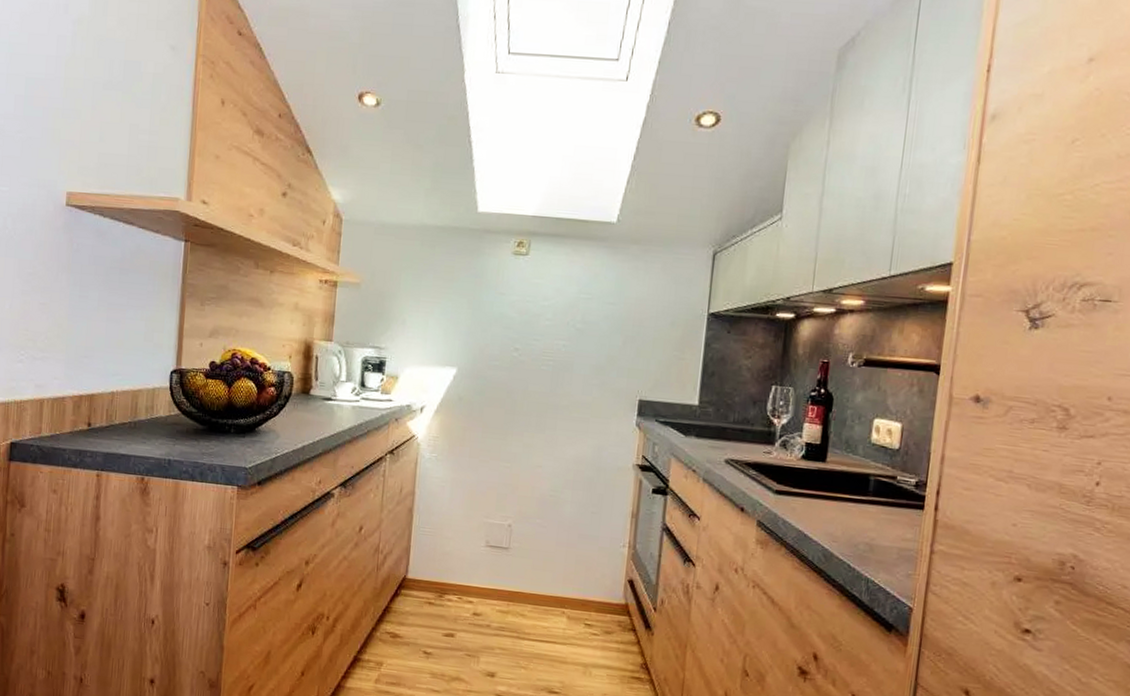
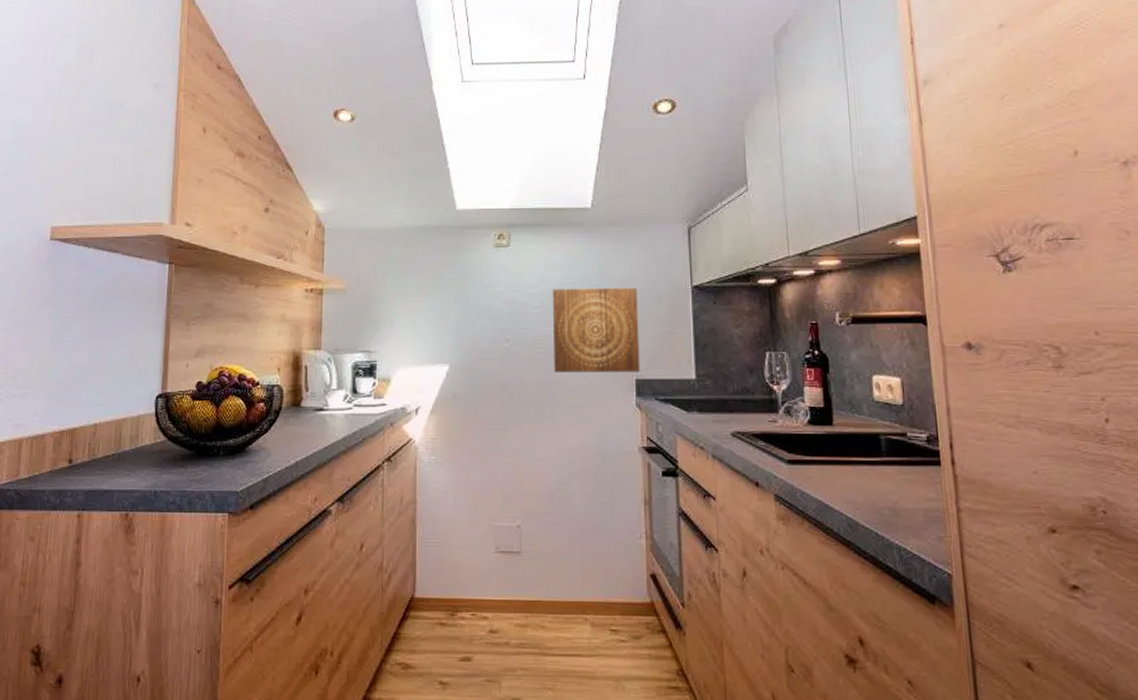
wall art: none [560,303,653,394] -> present [552,288,640,372]

